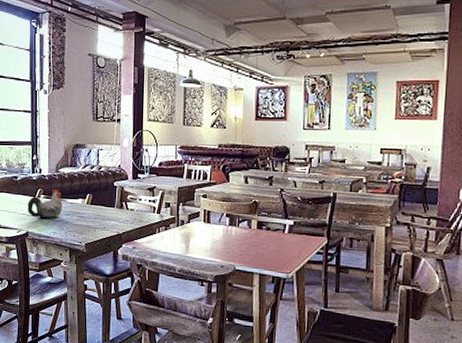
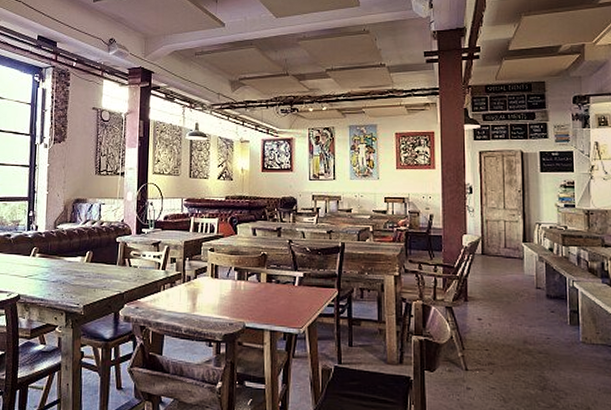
chicken figurine: present [28,190,63,218] -> none [20,248,60,279]

